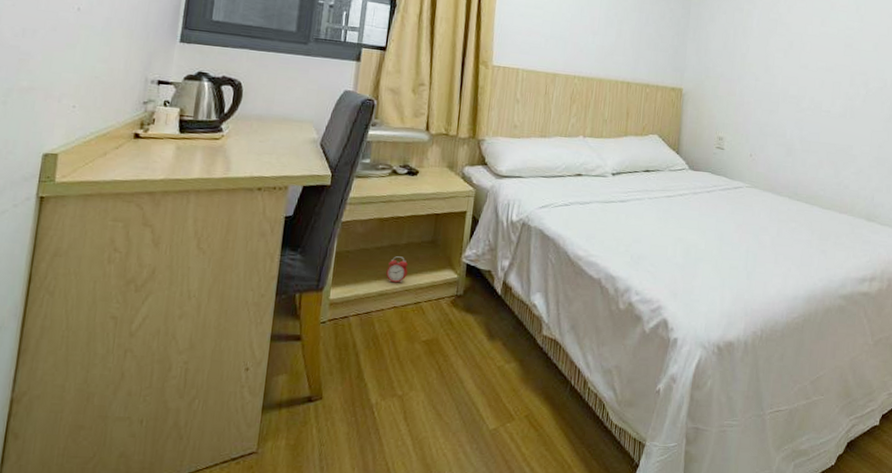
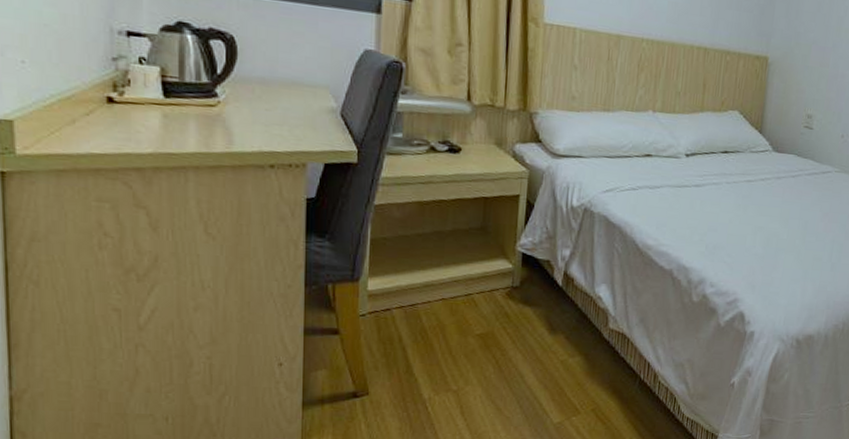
alarm clock: present [386,256,408,283] -> none [431,244,456,273]

